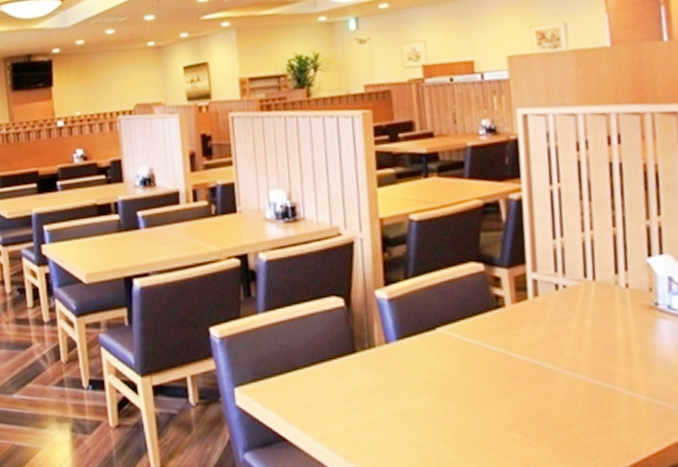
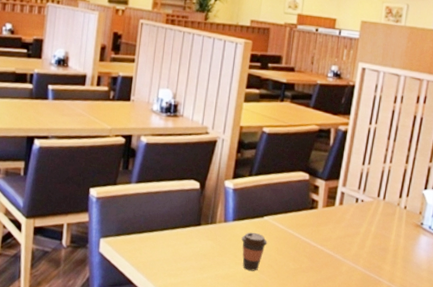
coffee cup: none [412,350,448,402] -> present [241,232,268,271]

